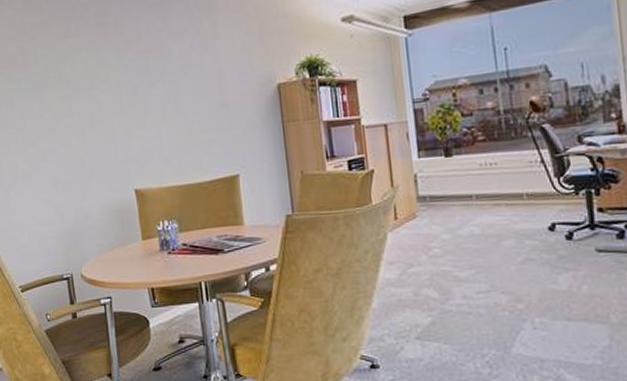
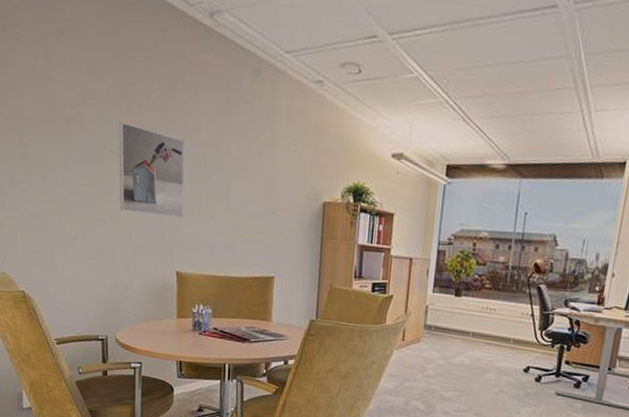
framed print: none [59,47,134,137] -> present [119,122,185,218]

